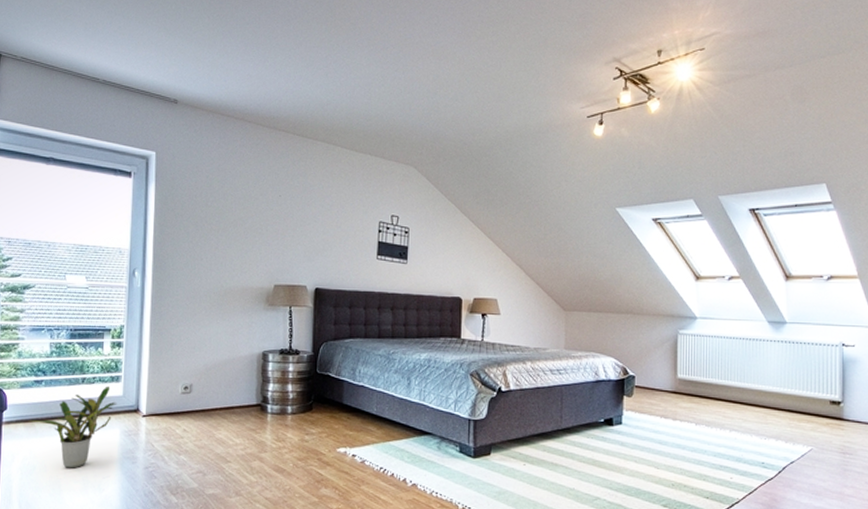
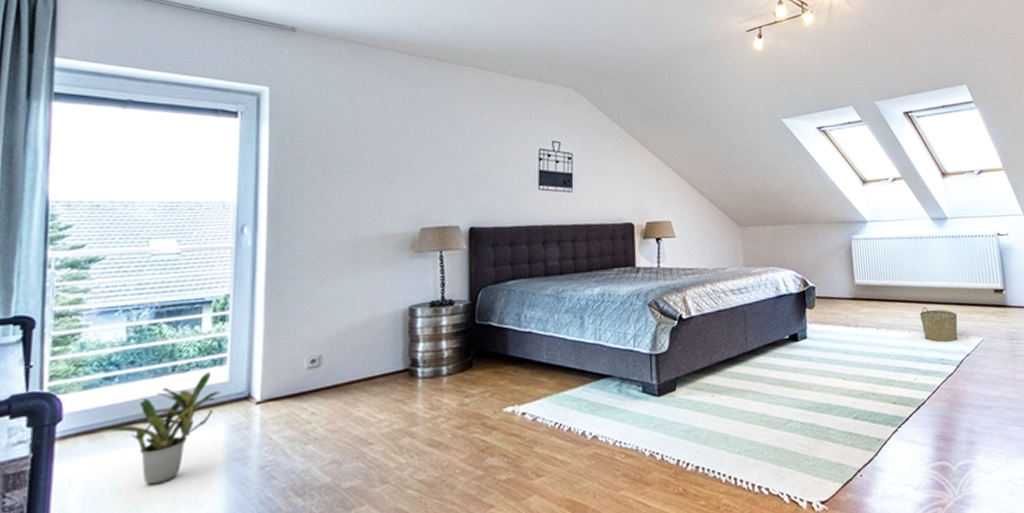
basket: none [743,409,786,447] -> present [919,307,958,343]

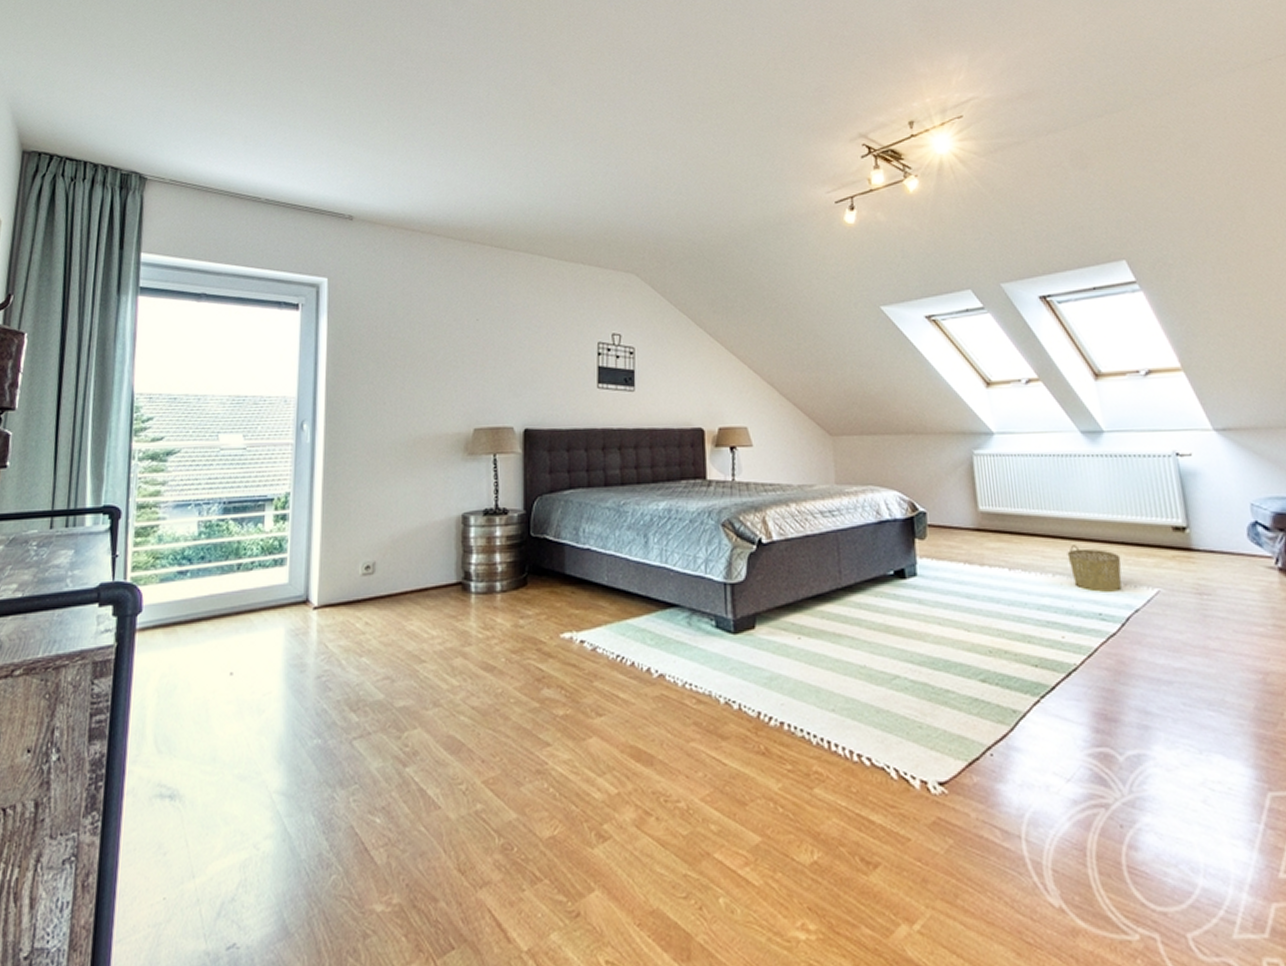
potted plant: present [93,371,221,485] -> none [168,571,281,685]

